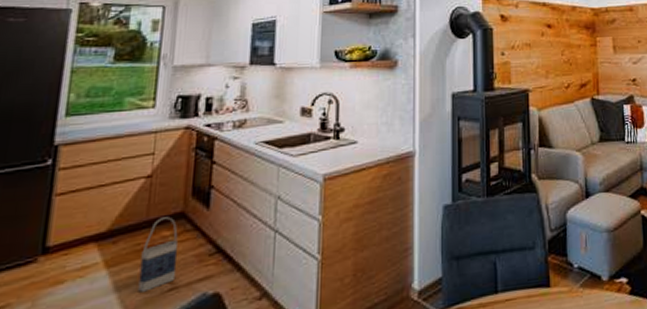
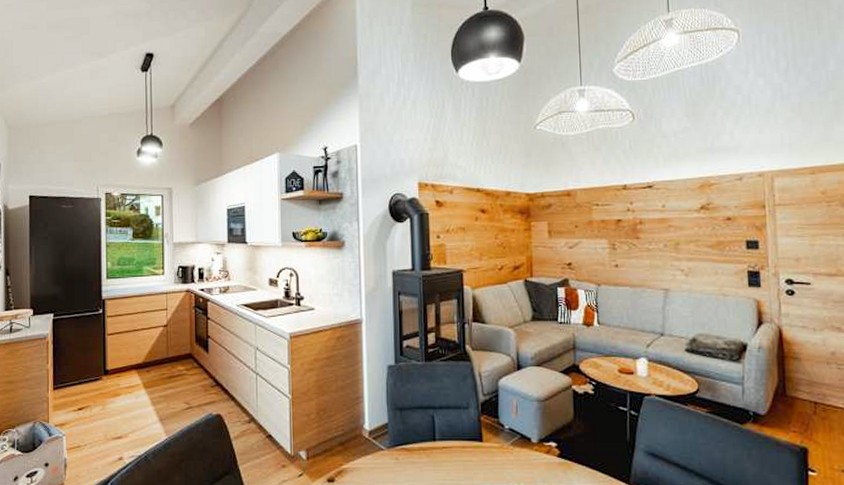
bag: present [138,217,178,292] -> none [166,356,190,408]

